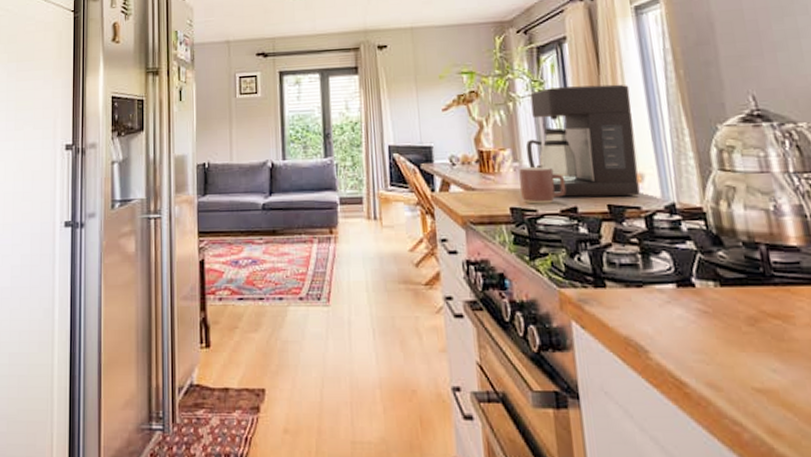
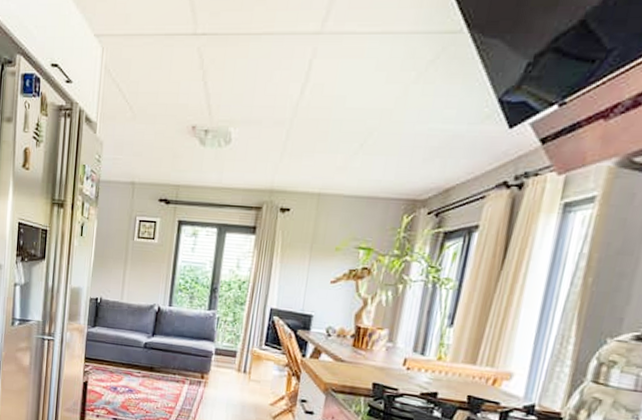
mug: present [519,167,567,204] -> none [386,349,434,386]
coffee maker: present [526,84,640,197] -> none [402,276,529,393]

